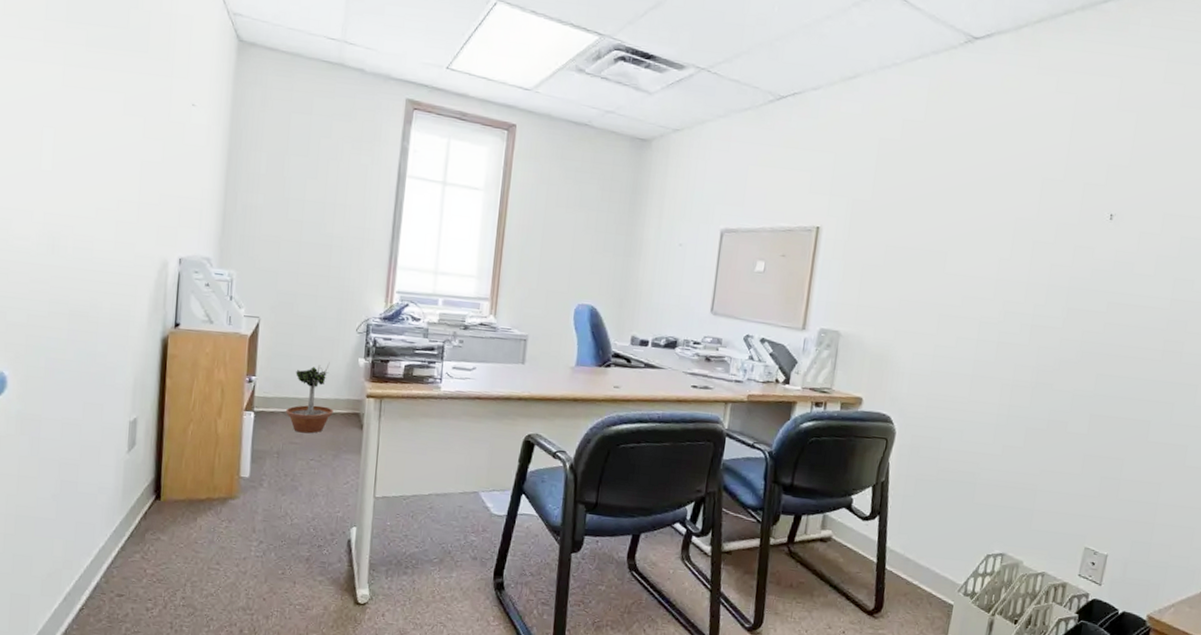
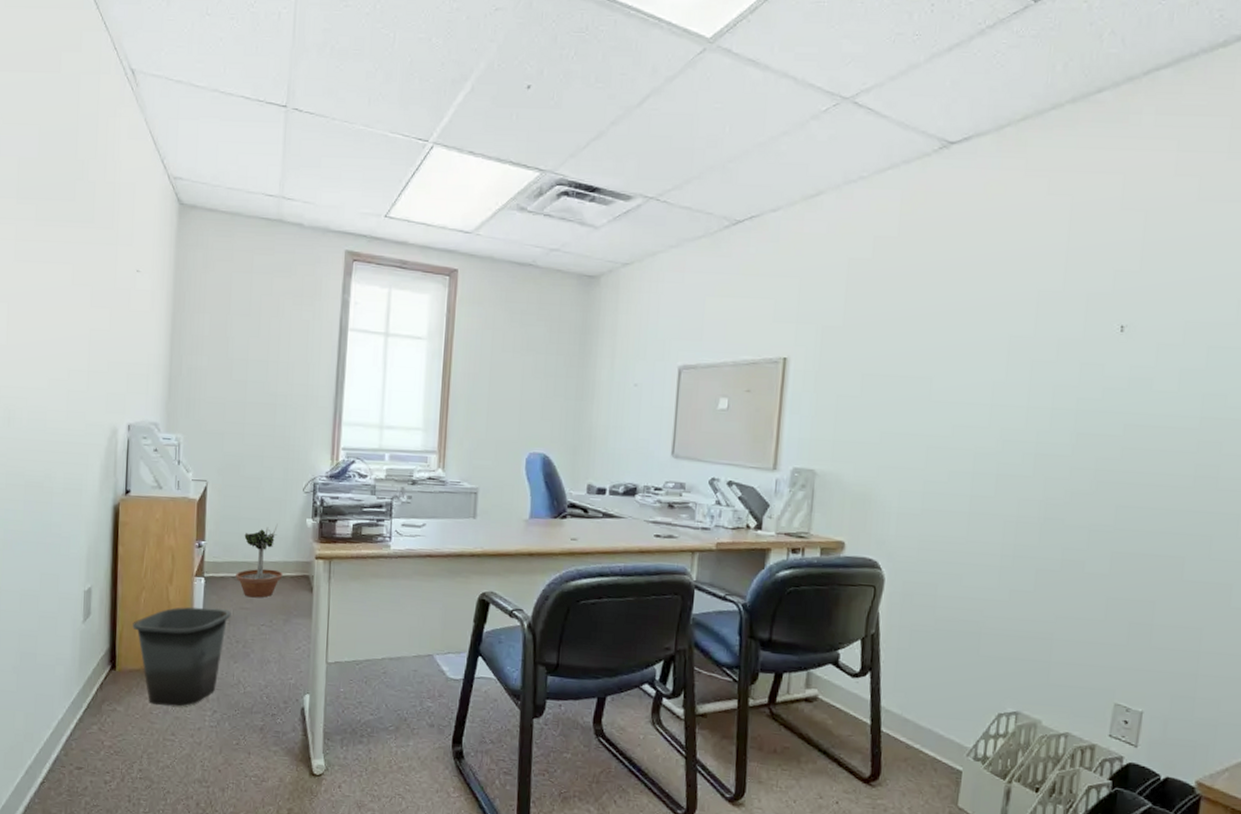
waste bin: none [179,440,281,537] -> present [132,606,231,706]

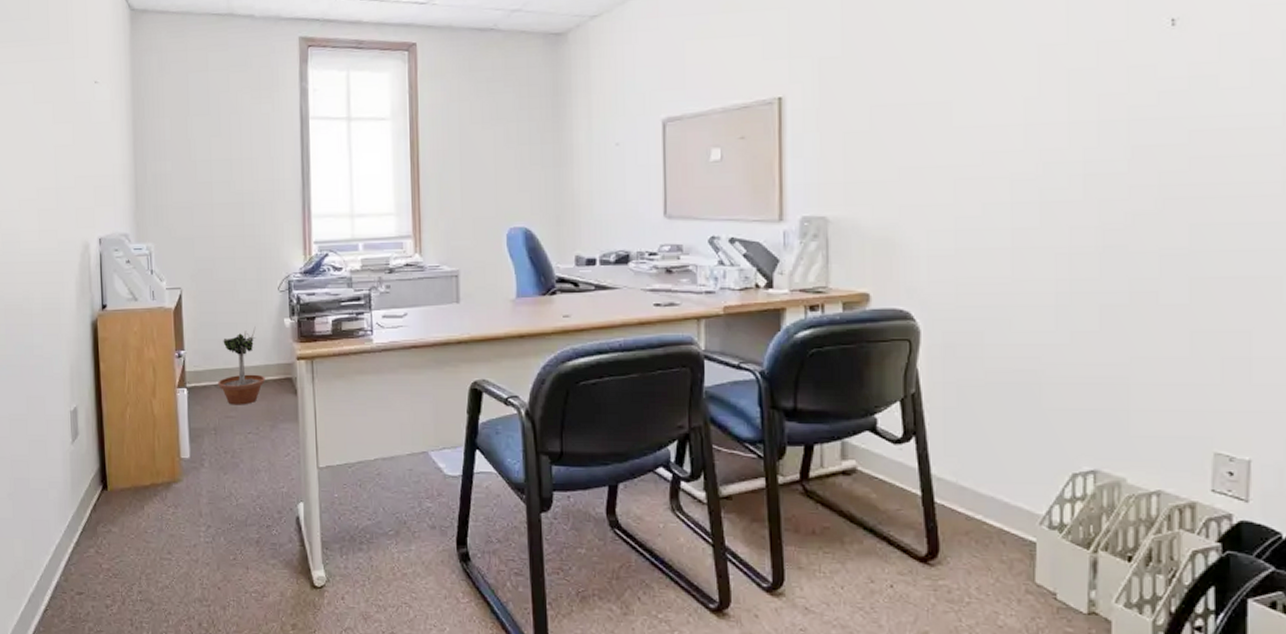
waste bin: present [132,606,231,706] -> none [120,419,217,524]

